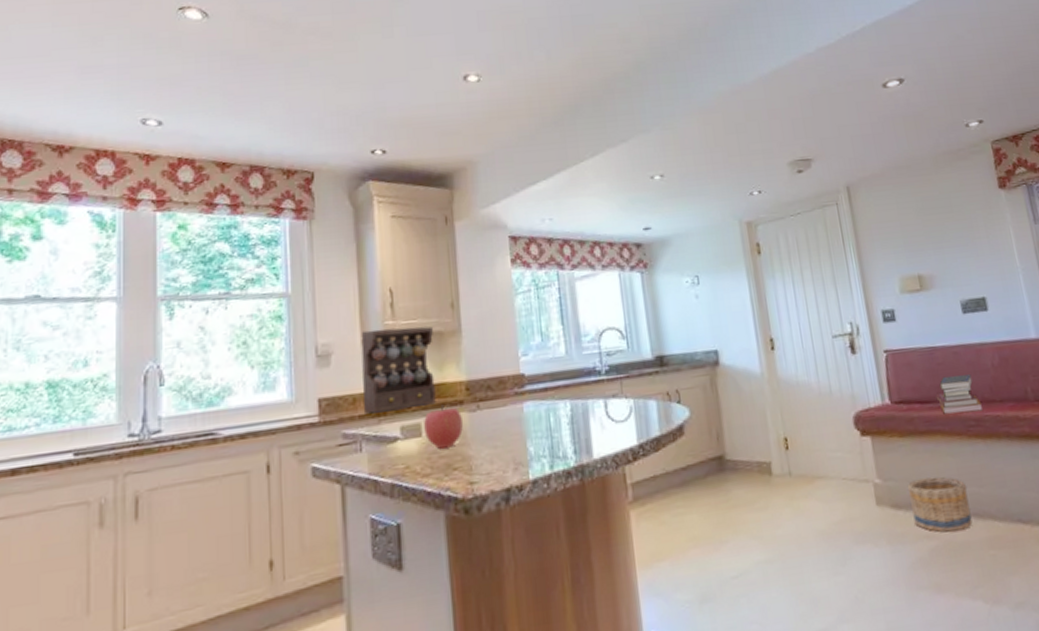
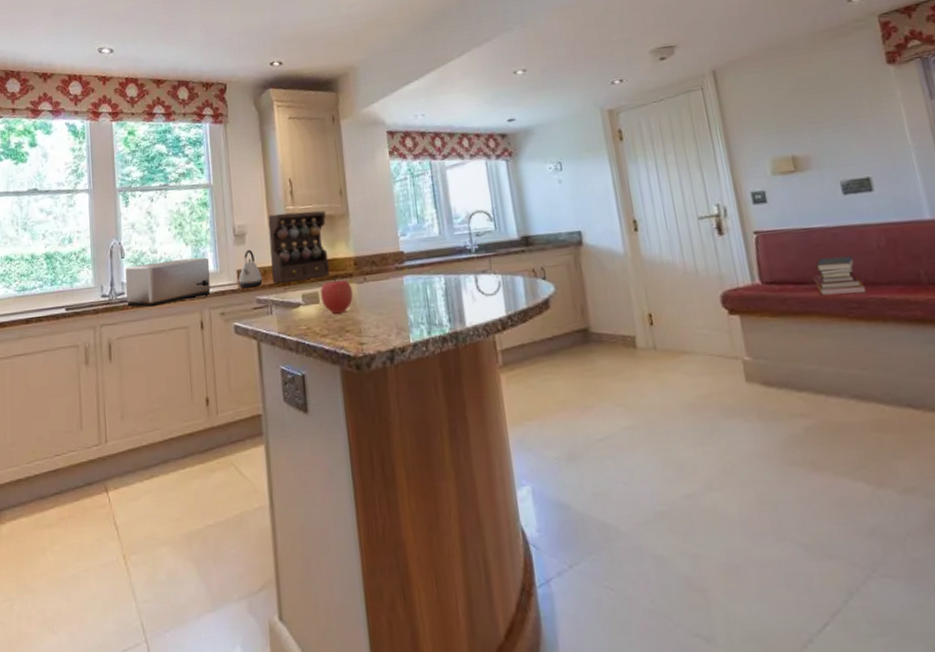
toaster: none [165,383,282,449] -> present [125,257,211,308]
kettle: none [319,373,351,422] -> present [238,249,263,289]
basket: present [907,477,973,532] -> none [779,357,854,412]

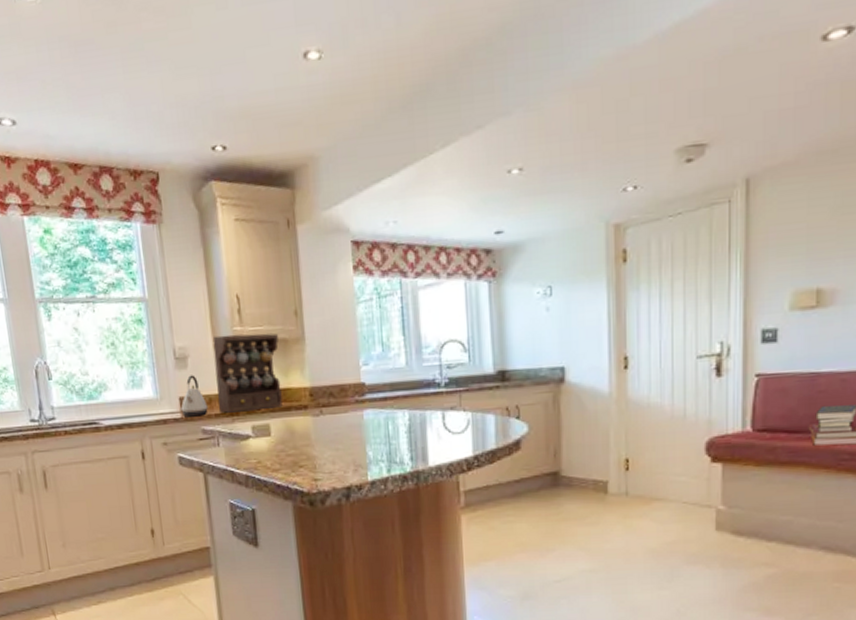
toaster: present [125,257,211,308] -> none [54,382,151,435]
fruit: present [320,277,353,314] -> none [272,408,308,448]

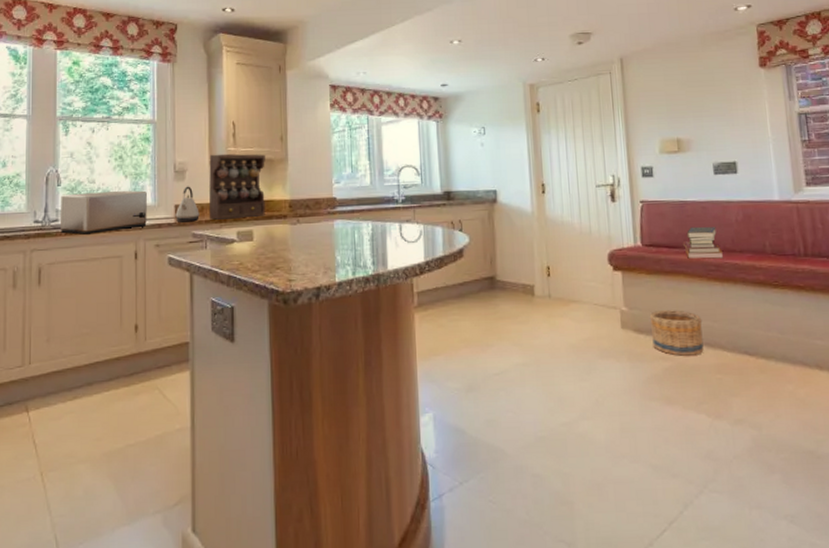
toaster: none [54,382,151,435] -> present [61,190,147,236]
basket: none [753,508,823,562] -> present [649,310,704,356]

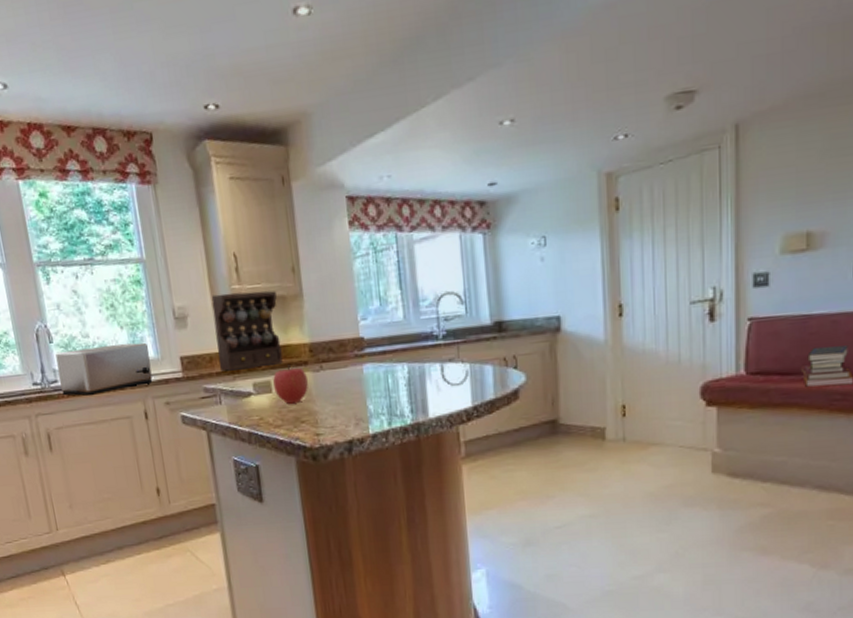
kettle: present [175,186,200,224] -> none [182,334,209,377]
fruit: none [255,217,286,252] -> present [273,365,309,404]
basket: present [649,310,704,356] -> none [748,449,817,502]

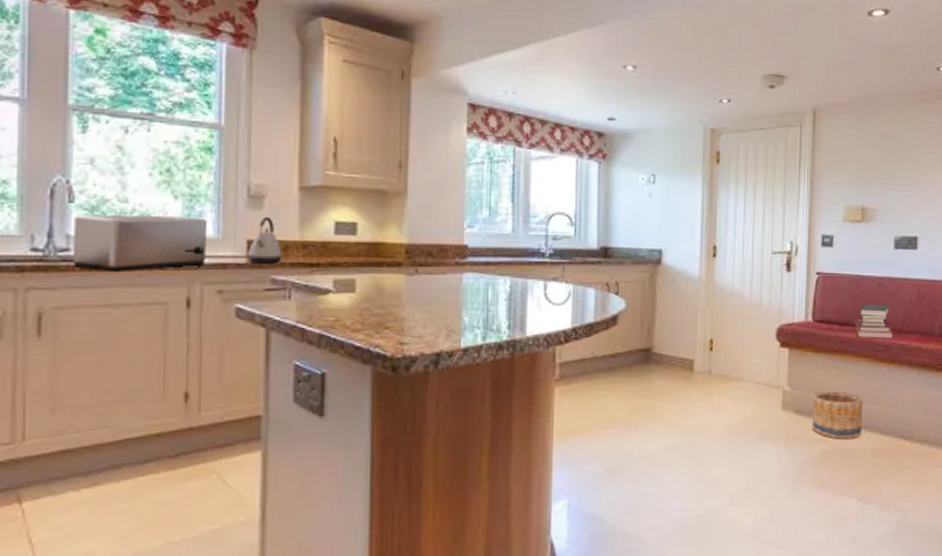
kettle: none [182,334,209,377] -> present [247,216,282,265]
spice rack: present [212,291,283,371] -> none [295,177,377,263]
fruit: present [273,365,309,404] -> none [358,264,400,307]
basket: none [748,449,817,502] -> present [812,391,864,439]

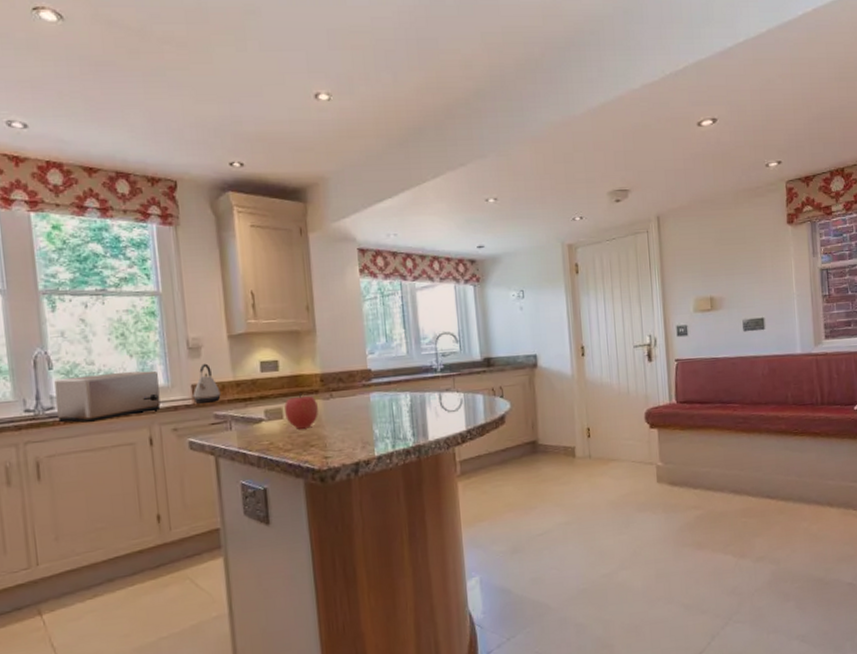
fruit: none [358,264,400,307] -> present [284,393,319,429]
basket: present [812,391,864,439] -> none [683,462,731,504]
books: present [854,303,893,339] -> none [713,381,751,414]

